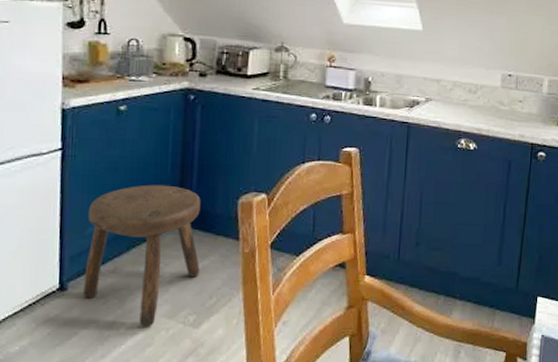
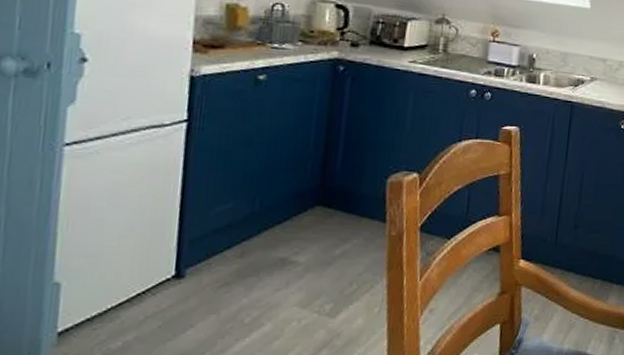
stool: present [82,184,201,326] -> none [202,161,346,316]

